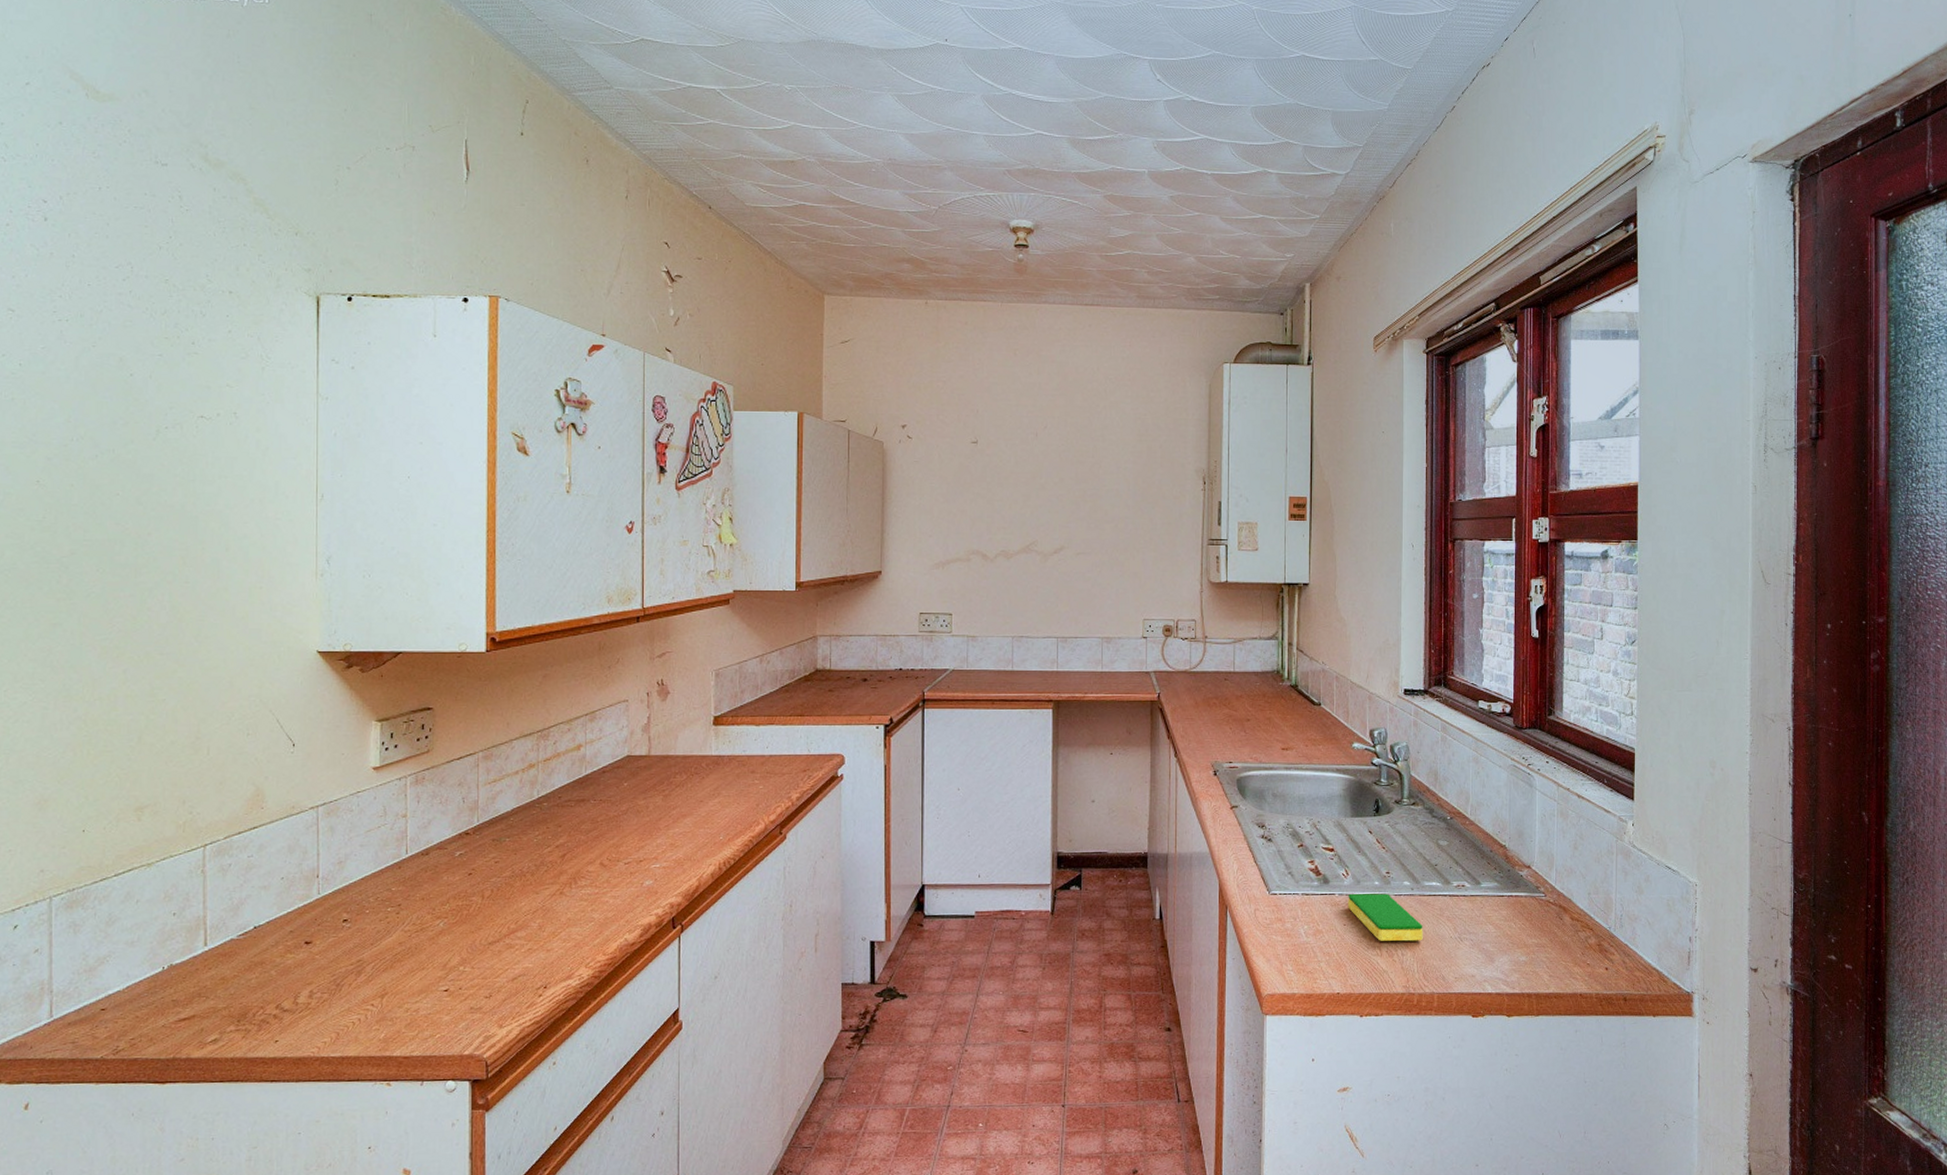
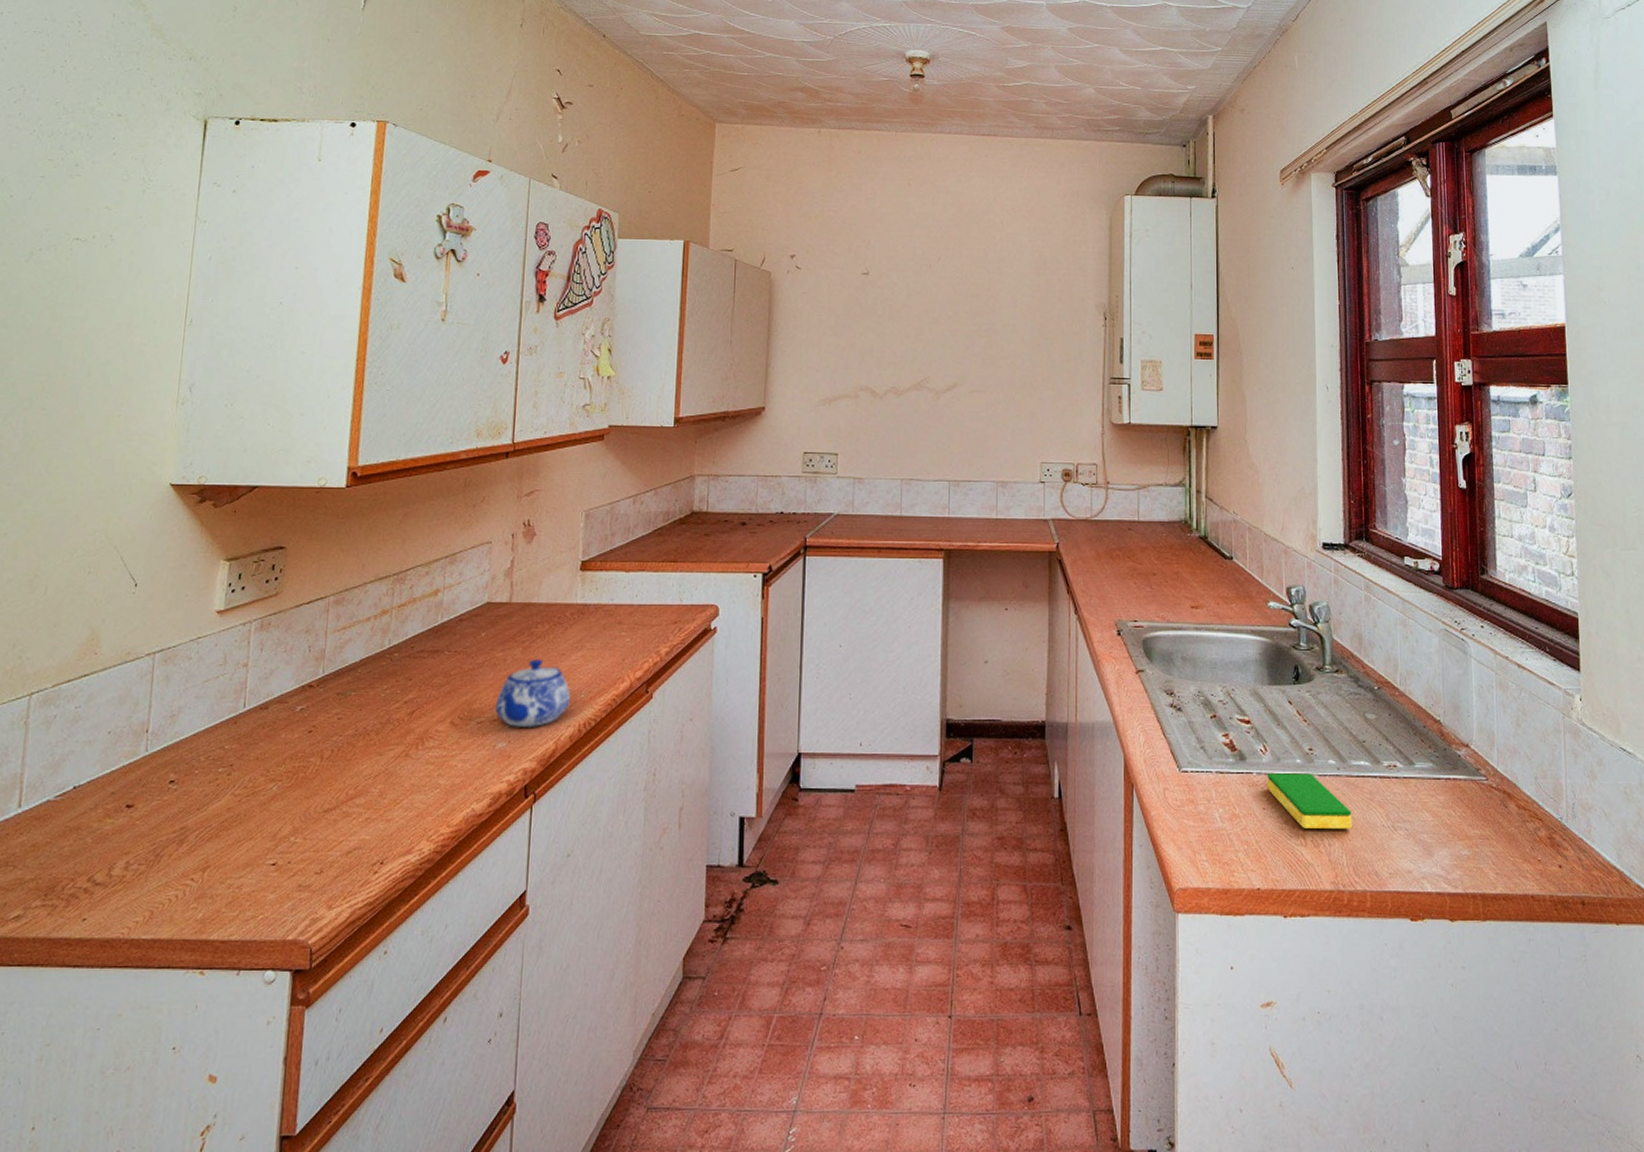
teapot: none [640,806,711,867] -> present [494,660,571,727]

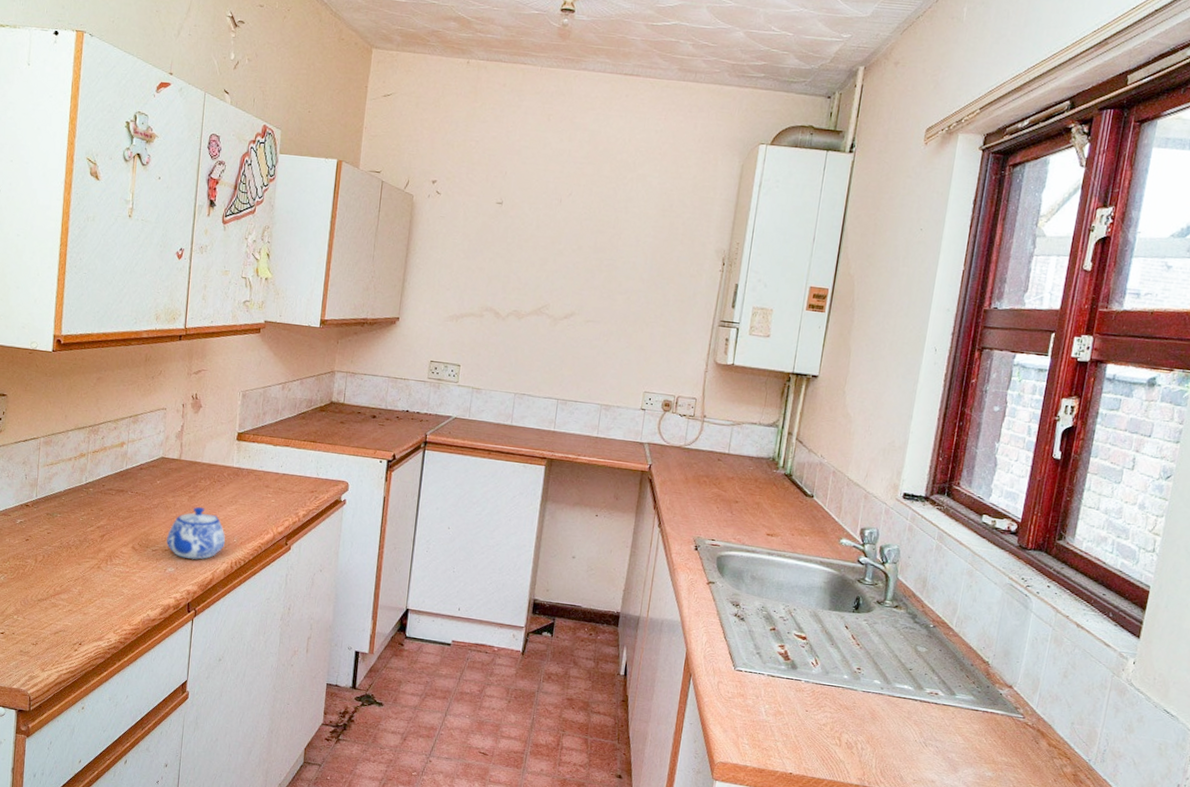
dish sponge: present [1267,773,1352,830] -> none [812,683,888,739]

